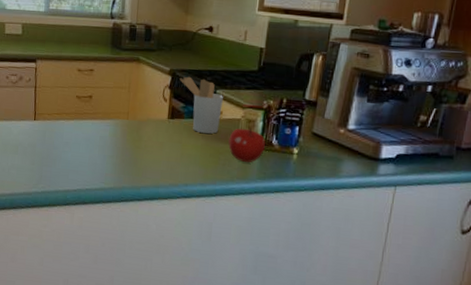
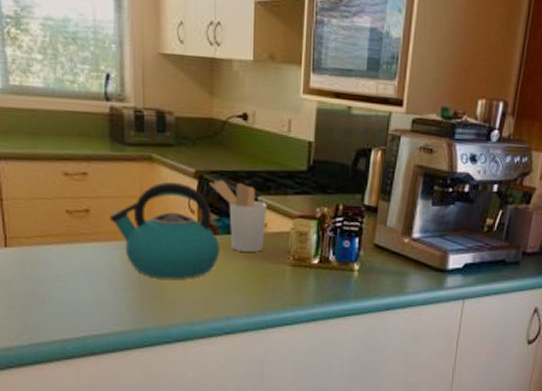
kettle: none [106,77,185,152] -> present [110,182,221,279]
fruit: present [228,127,266,163] -> none [277,242,322,286]

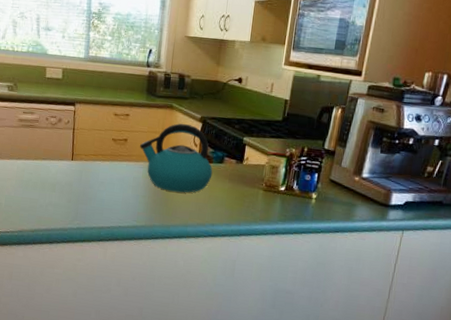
utensil holder: present [209,179,267,252] -> none [210,124,250,178]

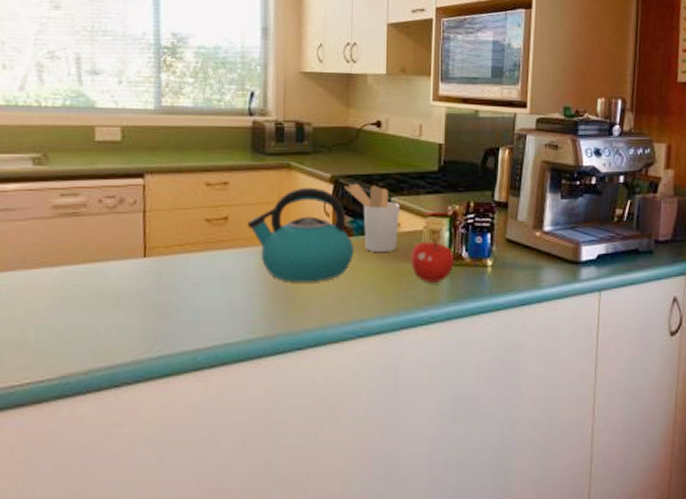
utensil holder: none [210,124,250,178] -> present [344,183,400,252]
fruit: none [253,173,288,206] -> present [410,240,455,284]

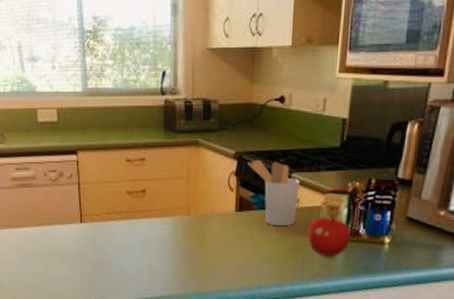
kettle: present [248,188,355,283] -> none [162,164,256,251]

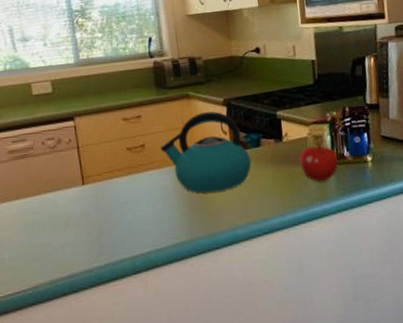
kettle: none [162,164,256,251] -> present [161,111,252,193]
utensil holder: present [247,159,300,226] -> none [236,103,287,160]

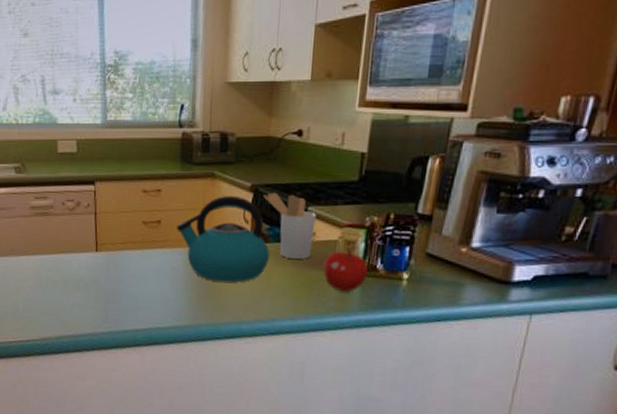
utensil holder: none [236,103,287,160] -> present [263,192,316,259]

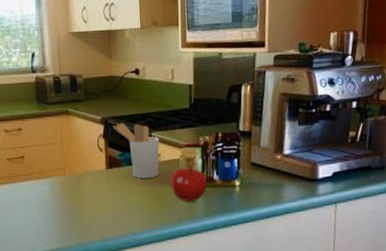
kettle: present [177,196,270,283] -> none [39,129,125,205]

